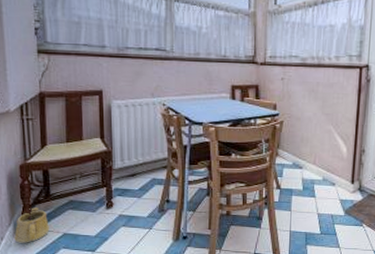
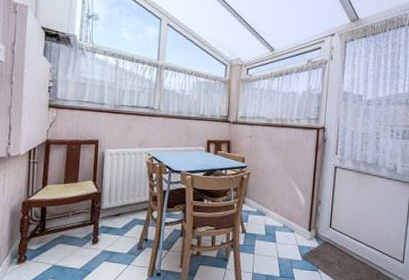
watering can: present [14,207,50,243] -> none [9,240,41,273]

